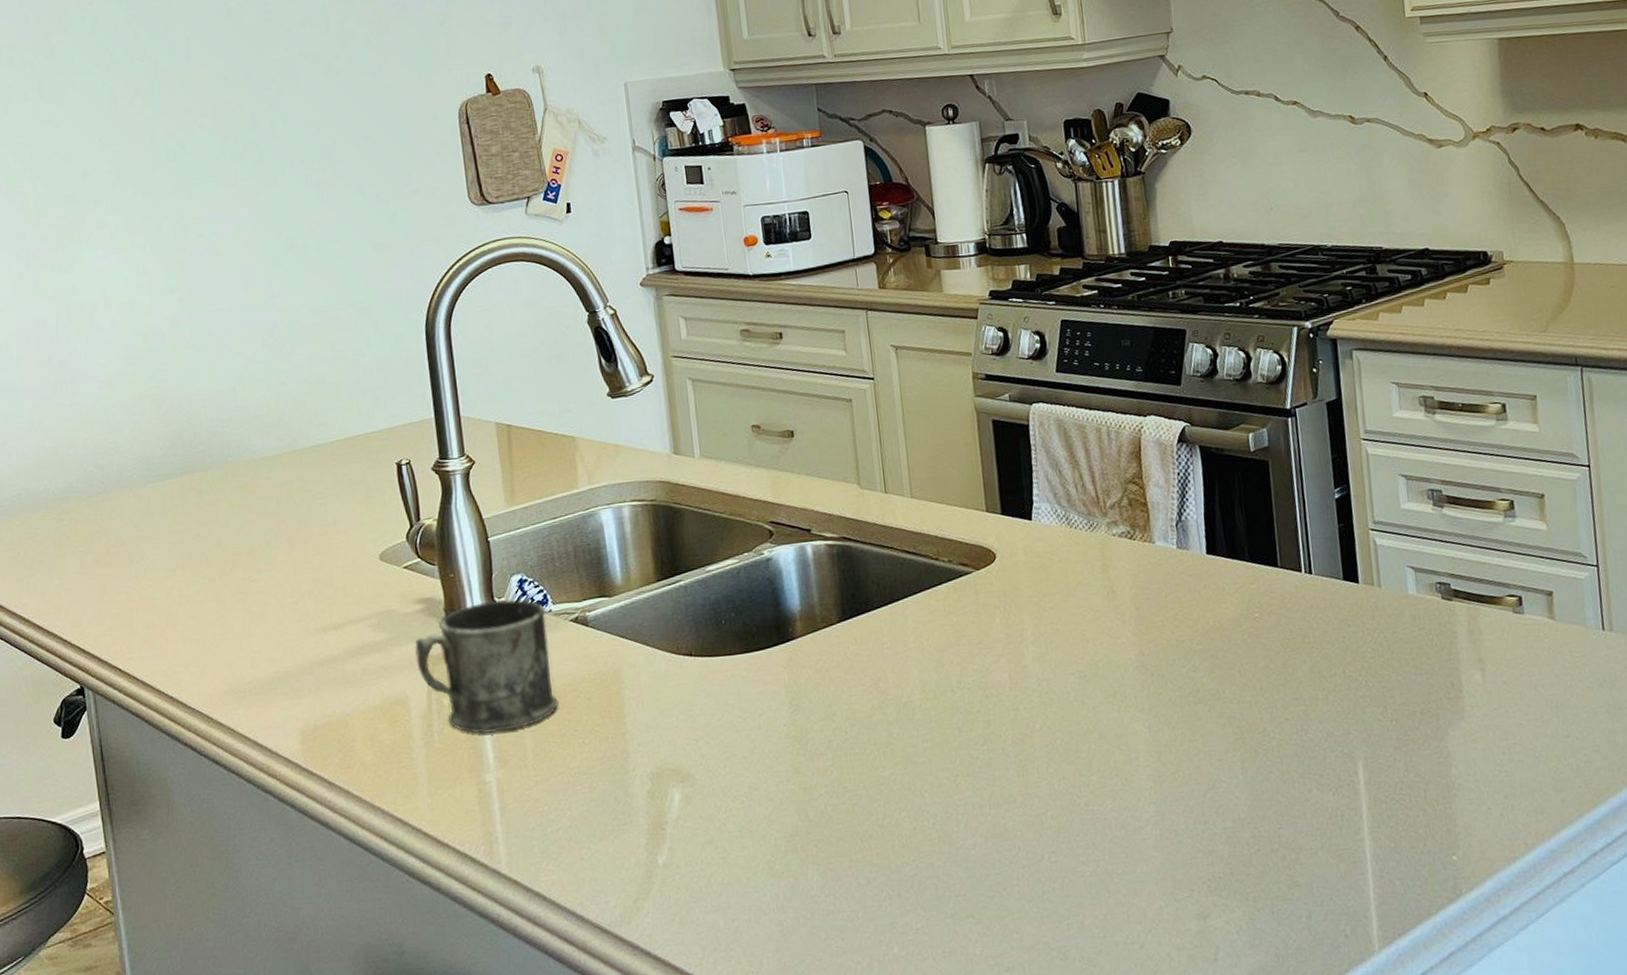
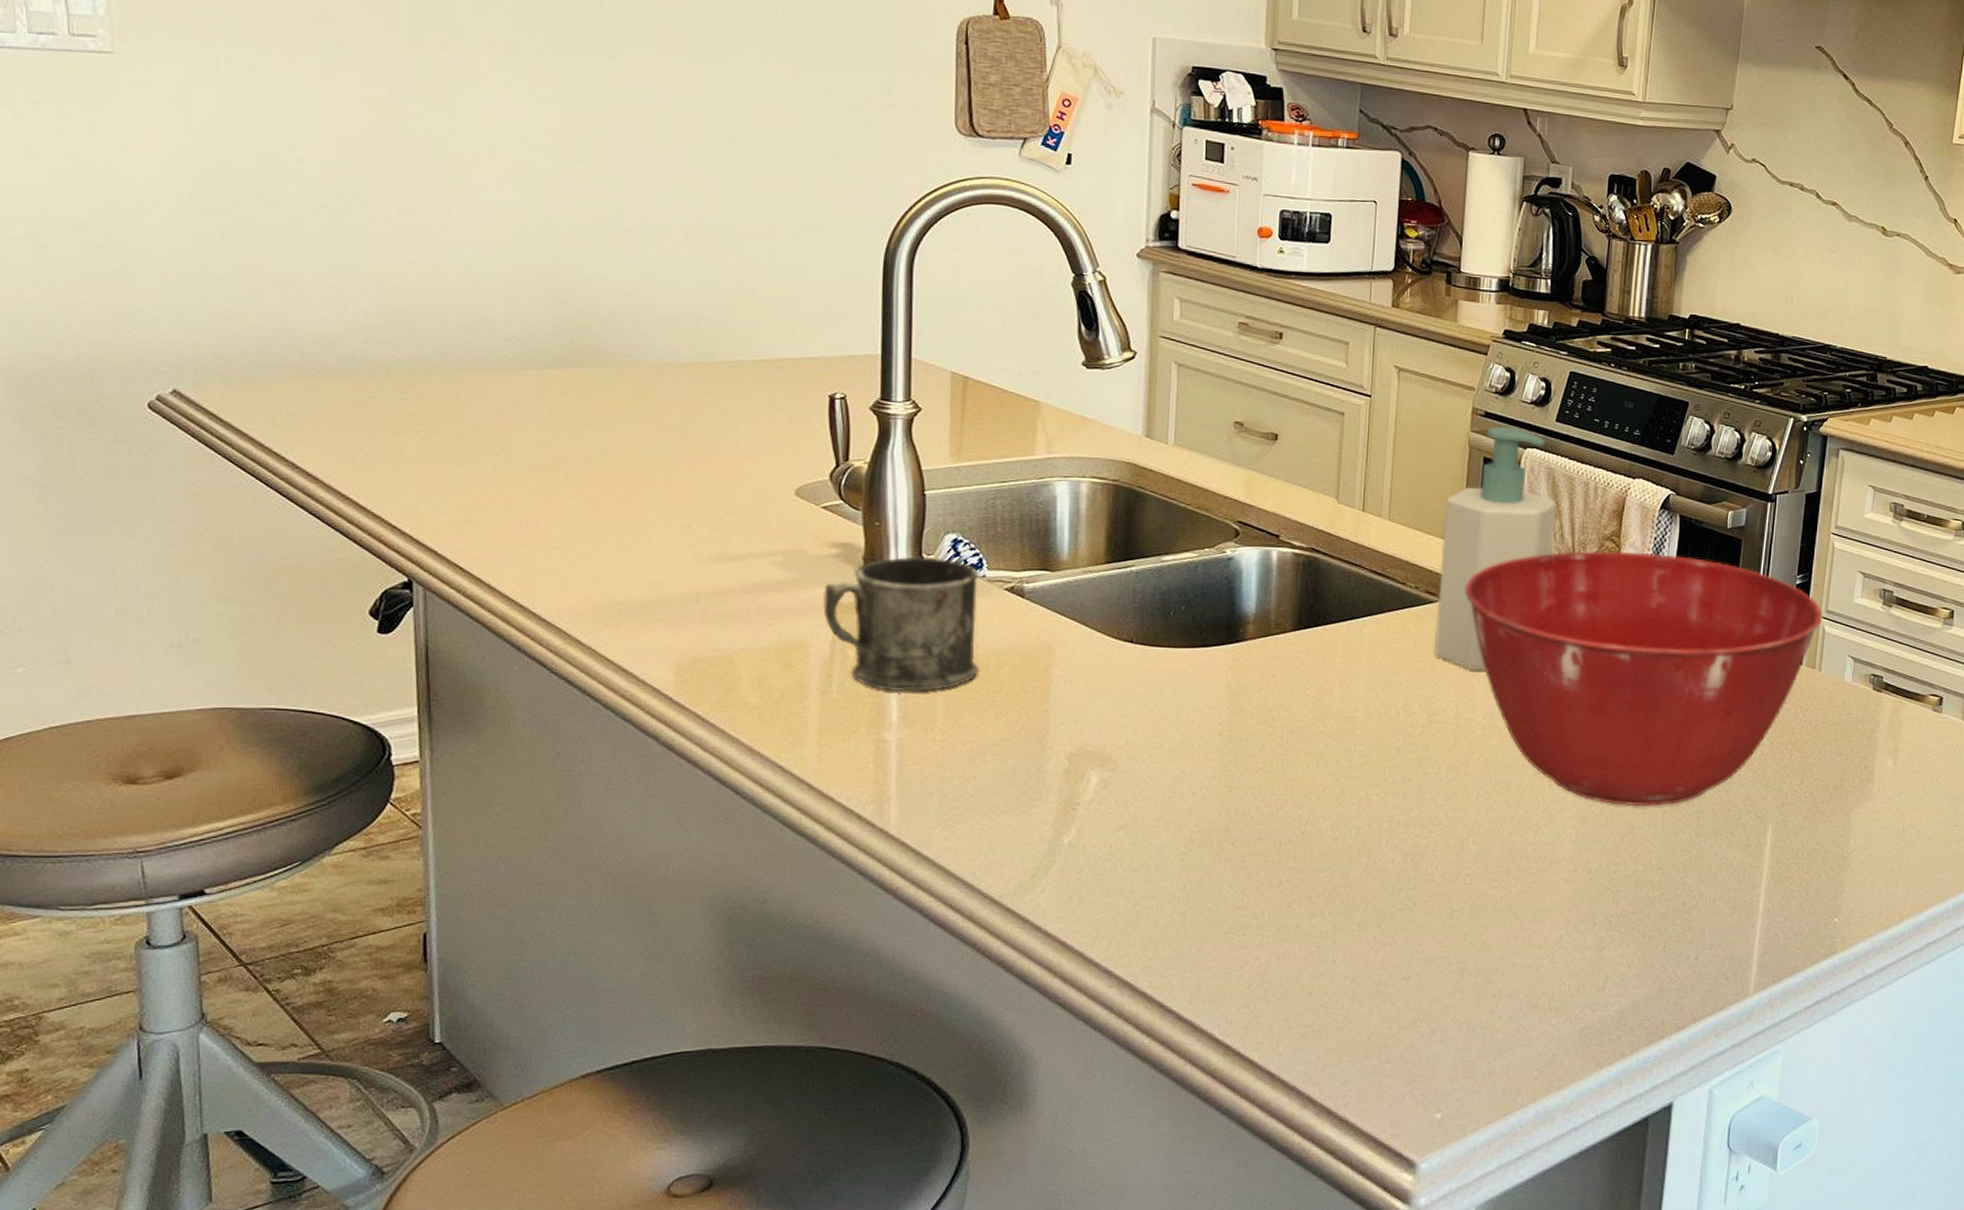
soap bottle: none [963,384,1078,638] -> present [1434,426,1557,671]
mixing bowl: none [997,487,1371,760] -> present [1465,550,1823,806]

